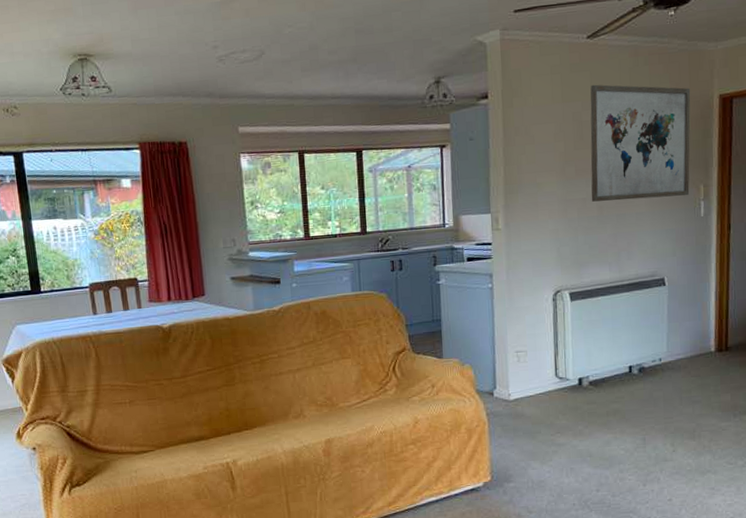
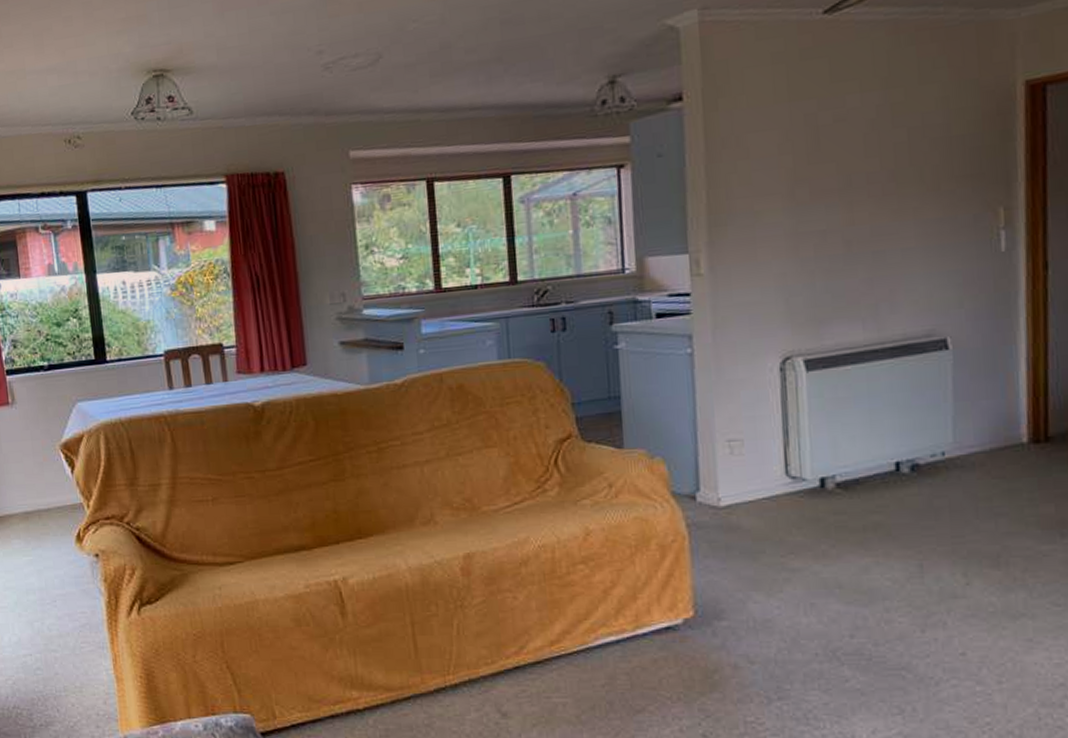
wall art: present [590,84,691,202] -> none [829,73,983,235]

